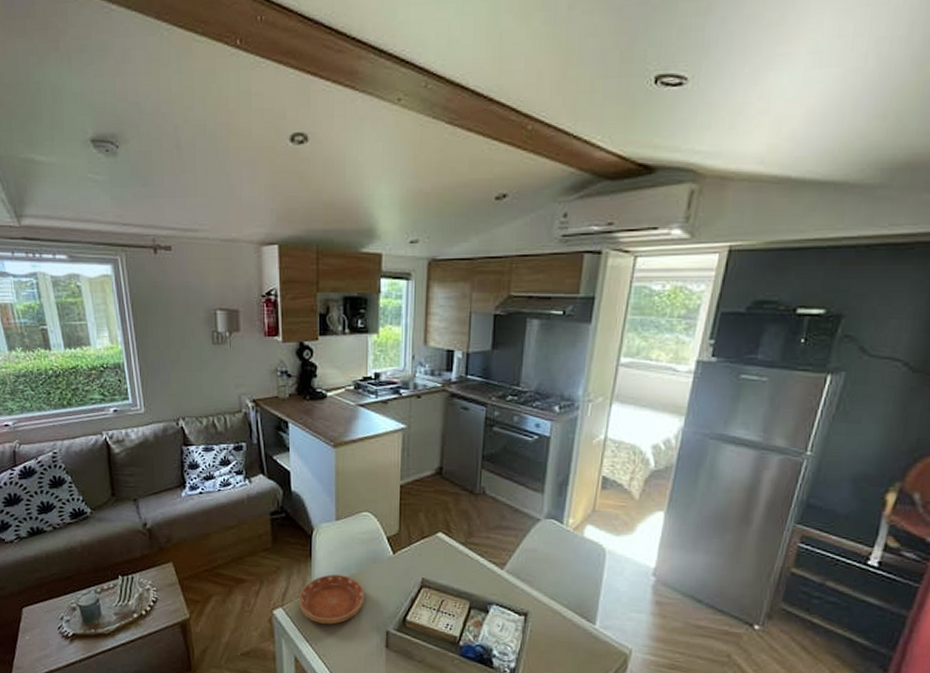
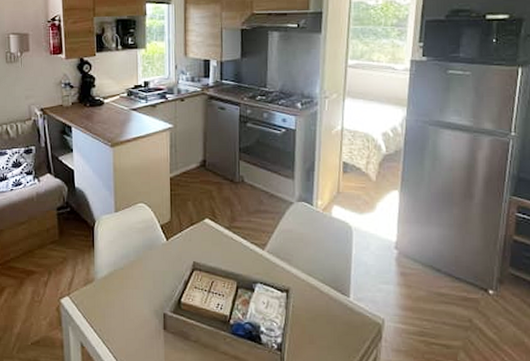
saucer: present [298,574,365,624] -> none [83,262,143,310]

